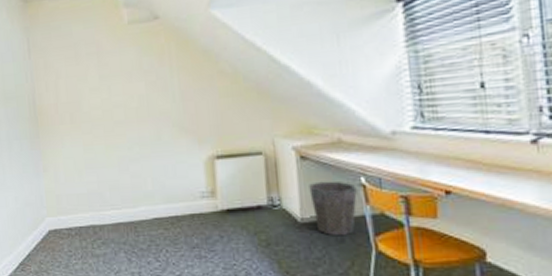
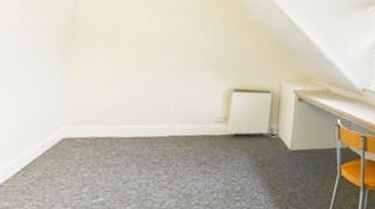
waste bin: present [309,181,357,236] -> none [300,119,334,163]

